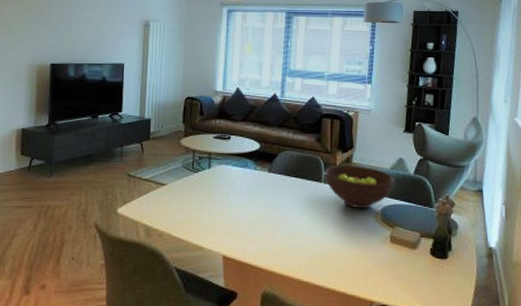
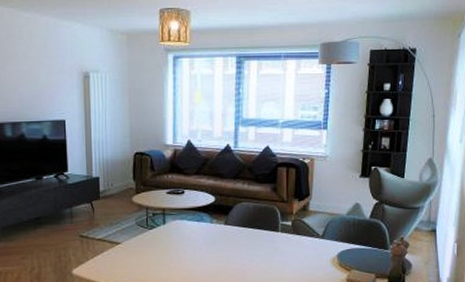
fruit bowl: present [325,165,394,209] -> none [281,213,351,255]

